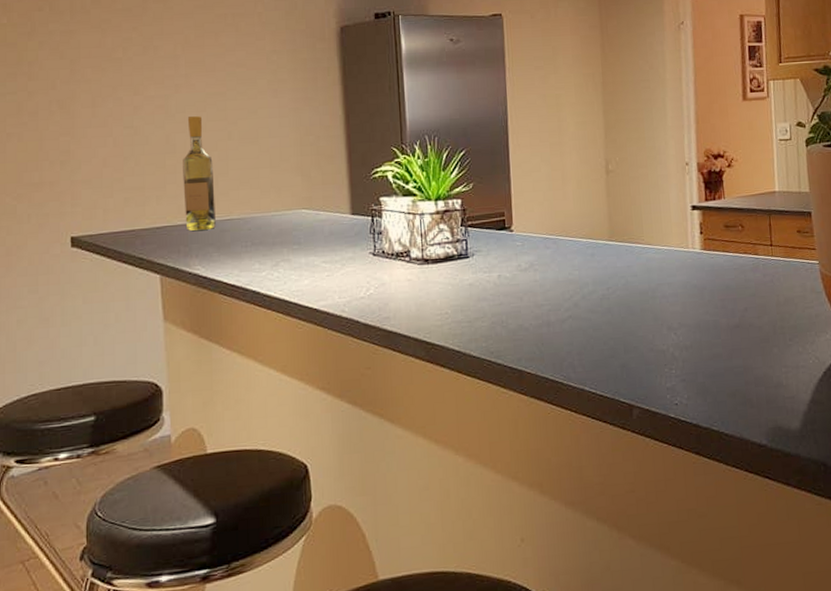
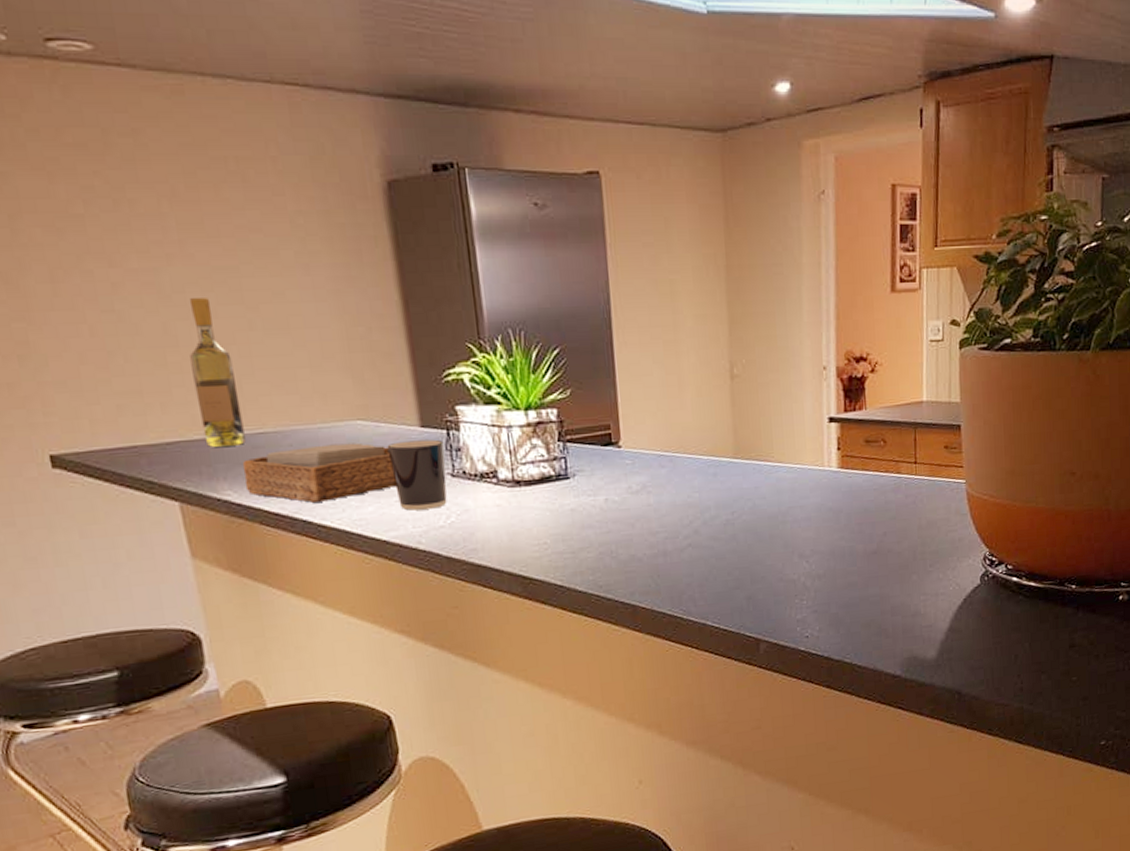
napkin holder: none [211,227,329,276] -> present [242,442,397,503]
mug: none [324,224,369,284] -> present [387,439,447,511]

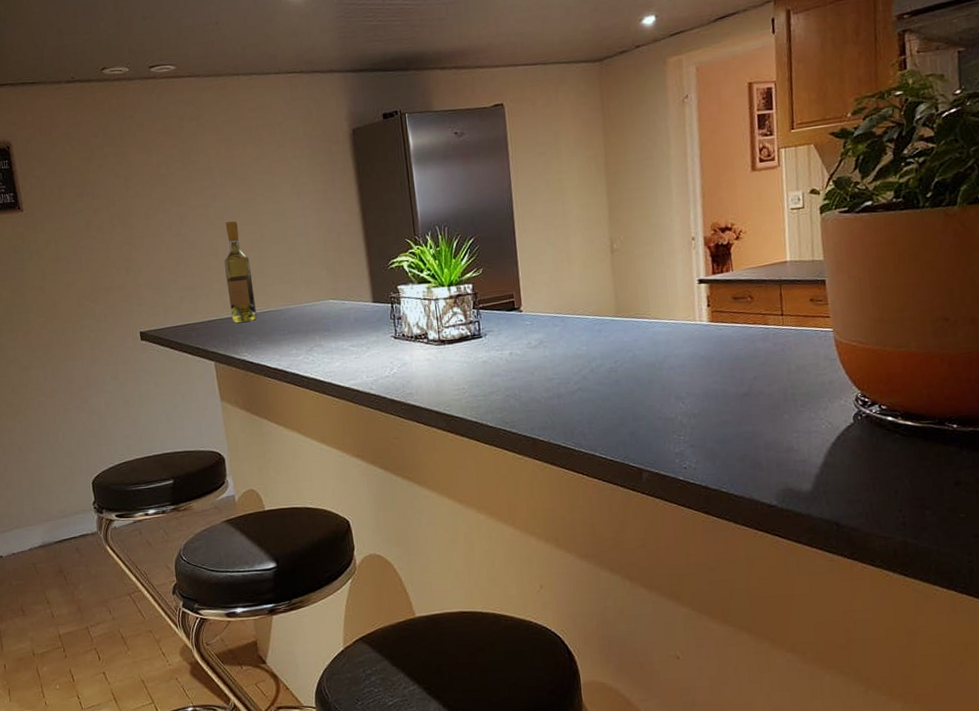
napkin holder: present [242,442,397,503] -> none [254,316,356,360]
mug: present [387,439,447,511] -> none [349,311,391,365]

